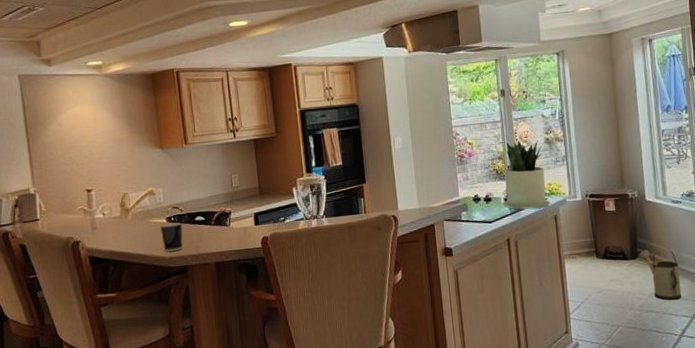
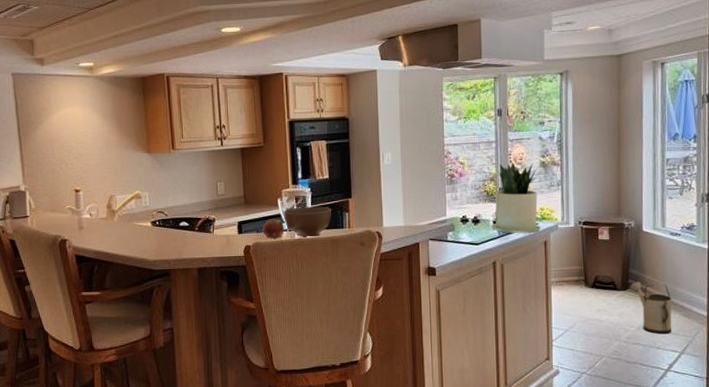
mug: present [160,222,183,252] -> none [144,227,167,255]
fruit: none [279,208,301,228] -> present [262,219,284,239]
bowl: none [299,193,347,225] -> present [283,206,331,237]

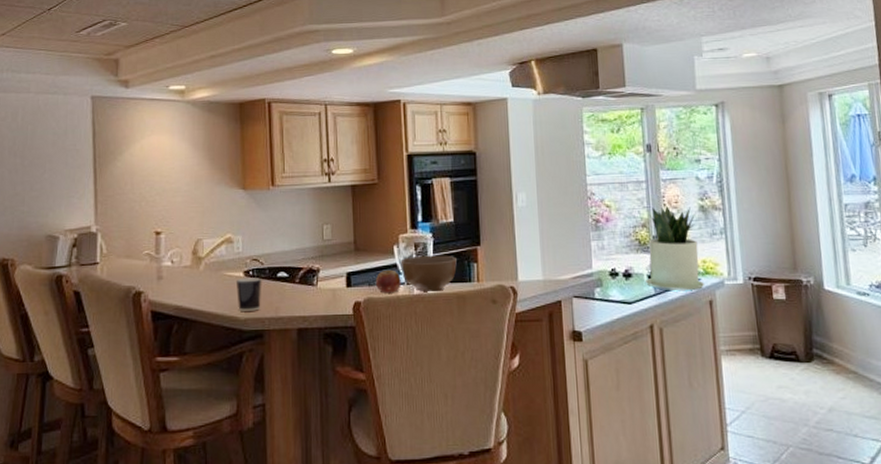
mug: none [144,227,167,255] -> present [235,277,262,312]
watering can: present [630,281,672,334] -> none [815,351,871,418]

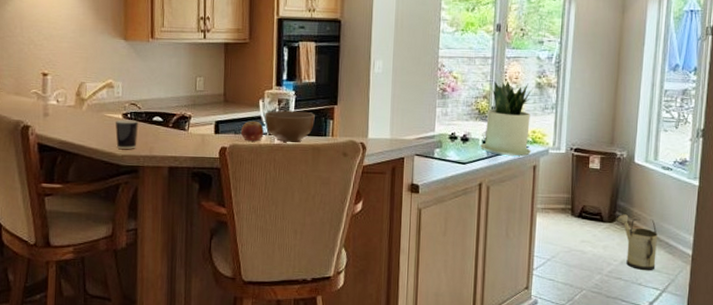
watering can: none [815,351,871,418] -> present [617,214,657,270]

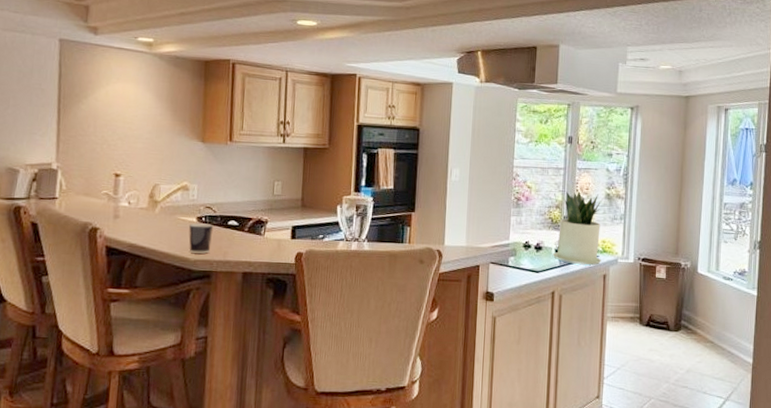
fruit: present [240,120,264,142] -> none [317,226,341,248]
bowl: present [264,110,315,142] -> none [342,216,392,249]
watering can: present [617,214,657,270] -> none [682,323,720,379]

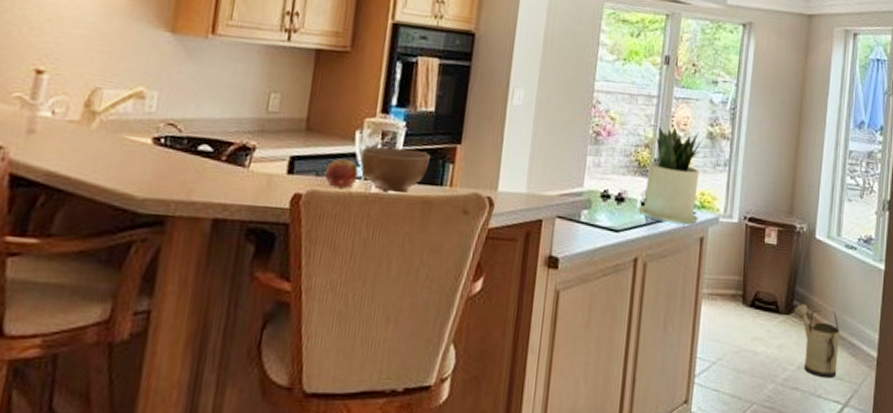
mug: present [188,223,214,255] -> none [136,145,177,191]
fruit: none [317,226,341,248] -> present [324,158,358,188]
bowl: none [342,216,392,249] -> present [360,146,430,192]
watering can: none [682,323,720,379] -> present [794,303,840,378]

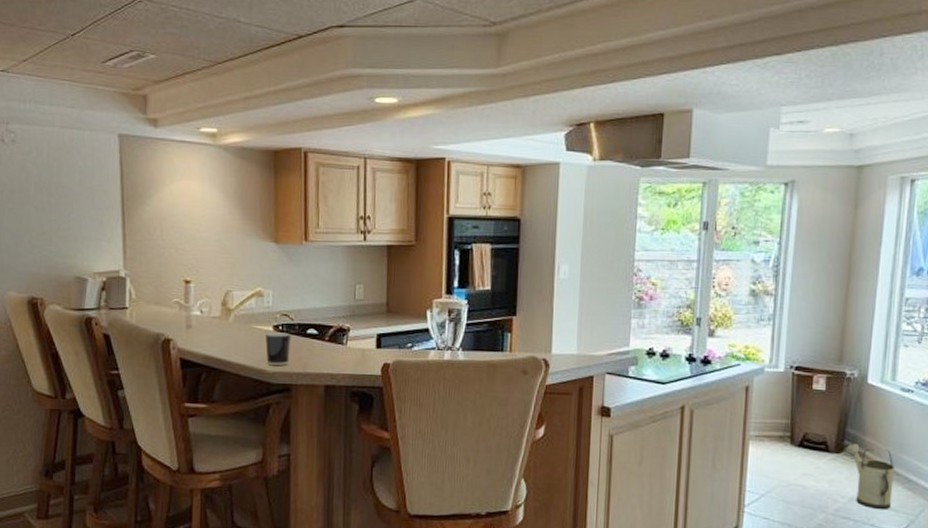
mug: none [136,145,177,191] -> present [264,332,292,366]
fruit: present [324,158,358,188] -> none [405,333,432,357]
bowl: present [360,146,430,192] -> none [432,322,490,358]
planter: present [638,127,704,225] -> none [683,288,746,376]

